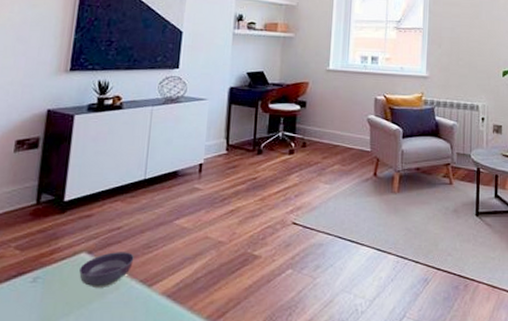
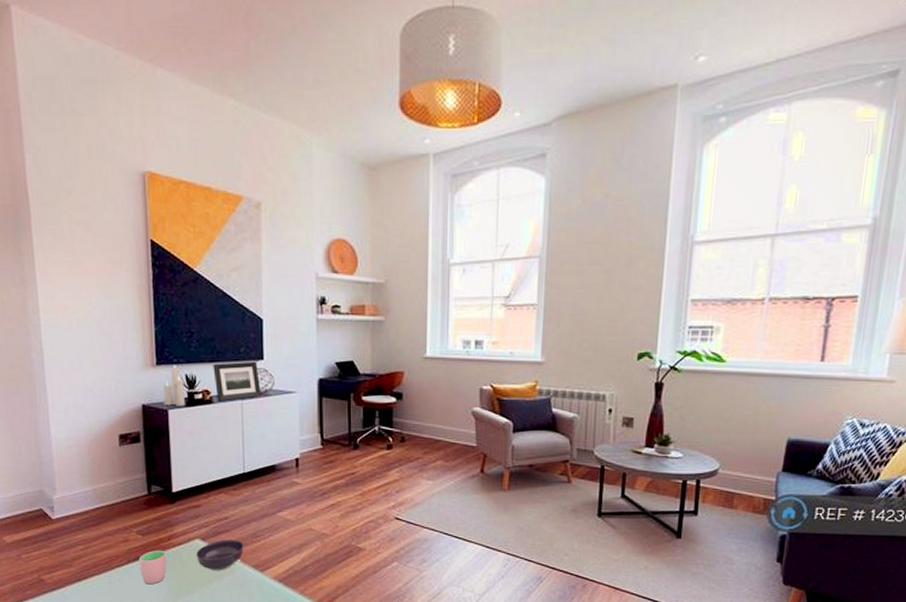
cup: none [10,266,46,309] -> present [139,550,167,585]
candle: none [71,71,96,111] -> present [163,365,186,406]
picture frame: none [127,69,173,107] -> present [213,361,261,402]

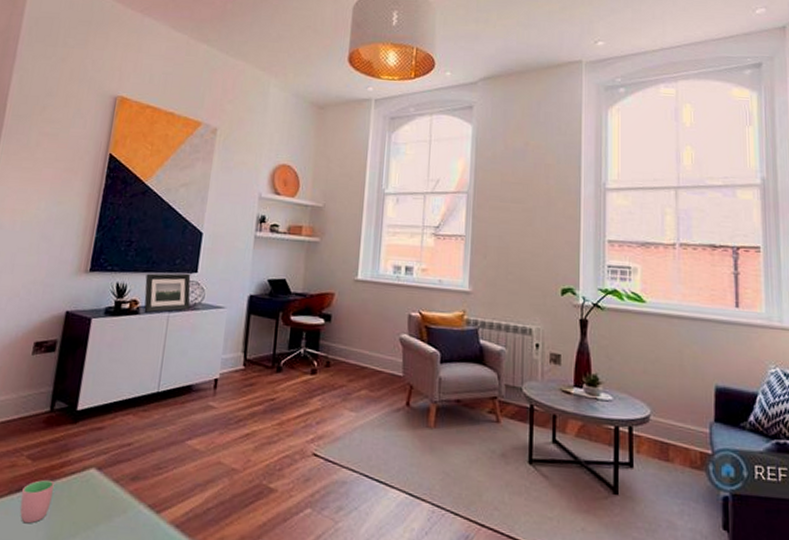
candle: present [163,365,186,406] -> none [88,272,114,315]
bowl: present [196,539,244,571] -> none [87,470,144,510]

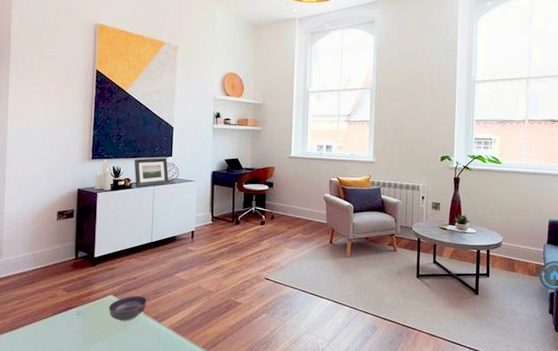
cup: present [20,479,55,524] -> none [62,304,86,333]
bowl: none [87,470,144,510] -> present [109,295,147,322]
candle: none [88,272,114,315] -> present [94,159,112,190]

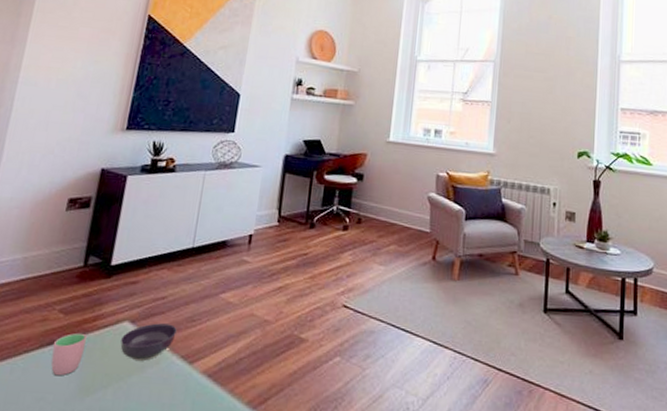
cup: none [62,304,86,333] -> present [51,332,88,376]
candle: present [94,159,112,190] -> none [124,131,151,173]
picture frame: present [134,157,169,187] -> none [180,132,228,171]

